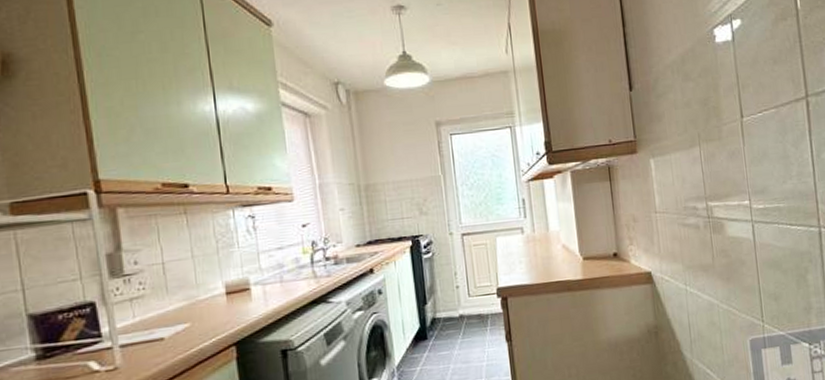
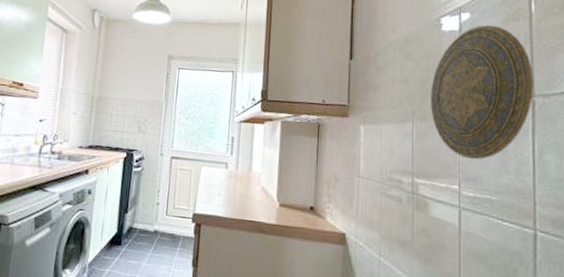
decorative plate: none [712,28,807,172] -> present [431,24,534,160]

